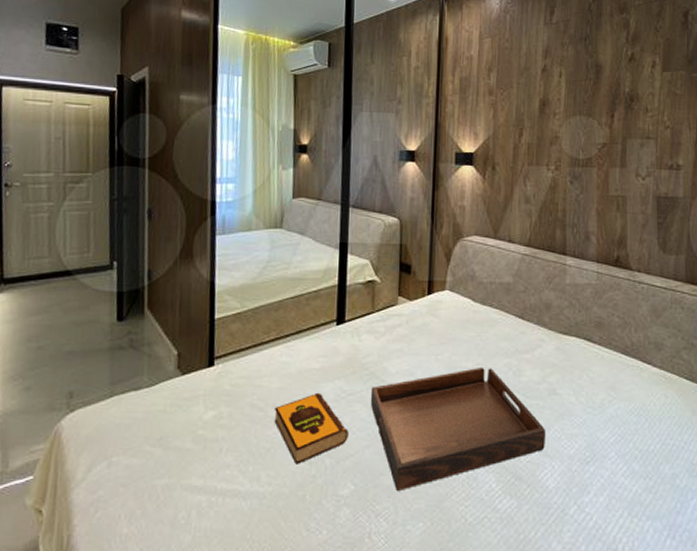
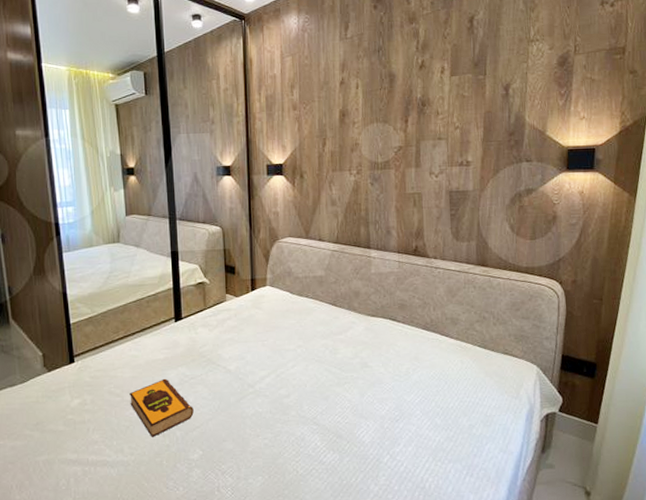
serving tray: present [370,366,546,491] -> none [209,348,361,453]

